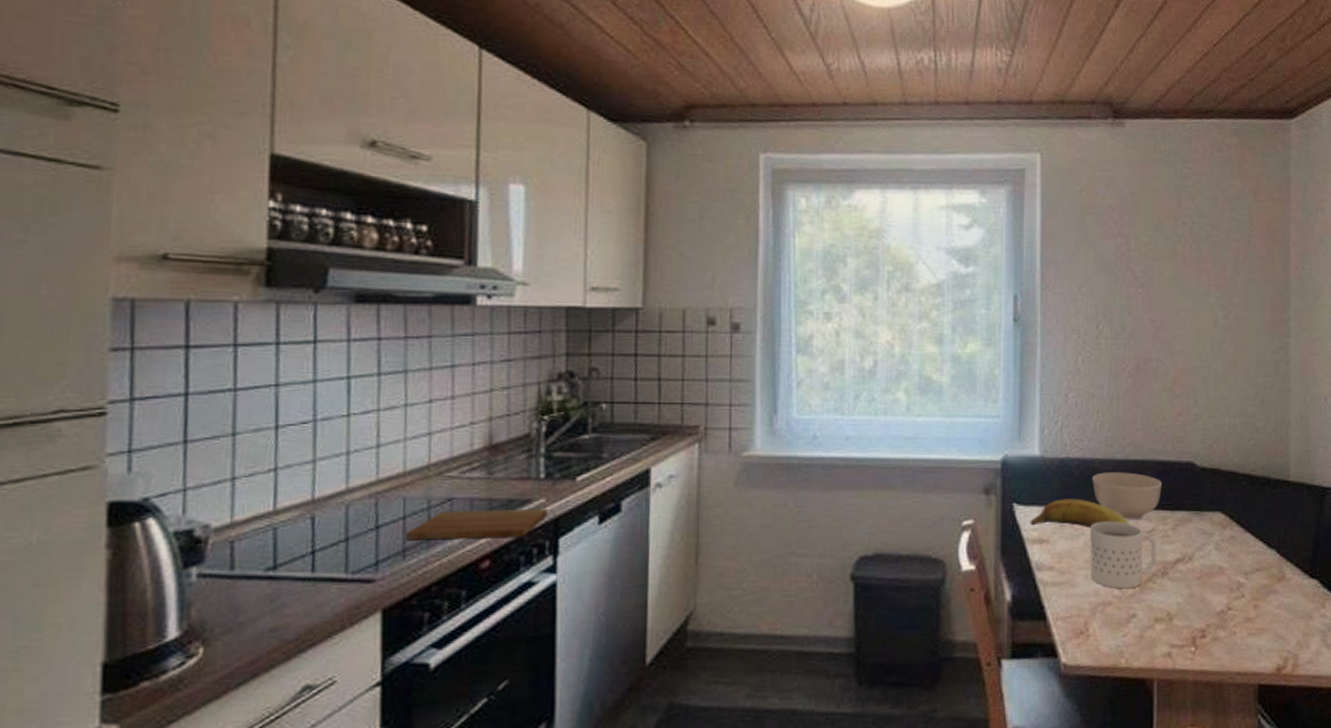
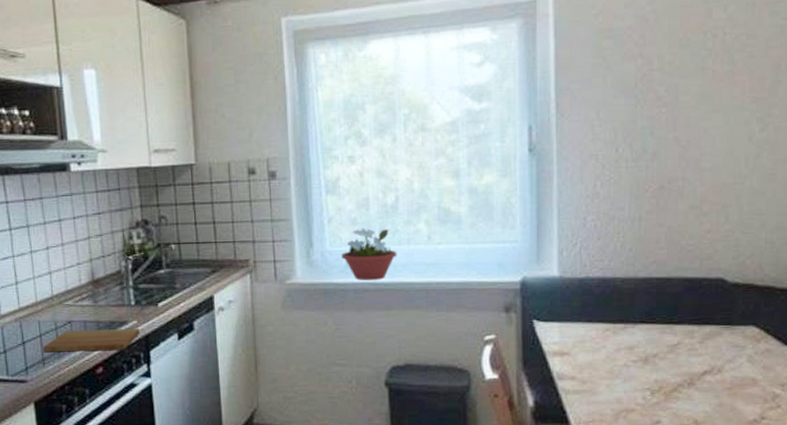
potted flower: none [809,394,873,456] -> present [341,227,397,282]
fruit: present [1030,499,1131,529] -> none [550,315,654,342]
mug: present [1090,521,1156,589] -> none [612,335,682,398]
bowl: present [1092,472,1162,519] -> none [613,289,688,334]

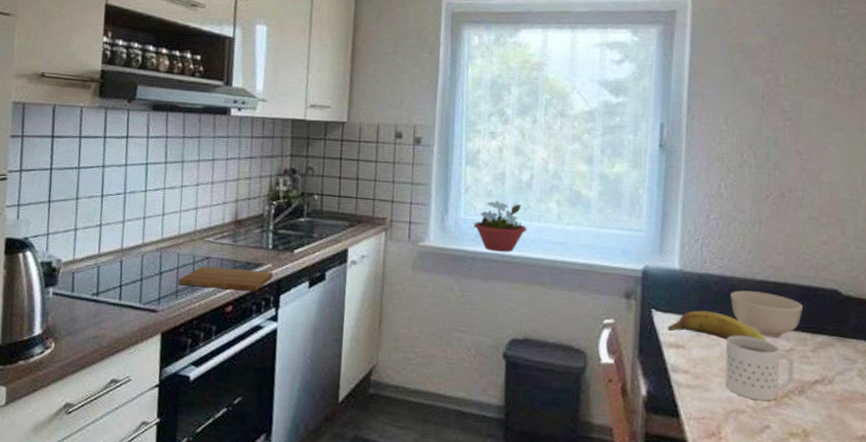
fruit: none [550,315,654,342] -> present [667,310,768,342]
mug: none [612,335,682,398] -> present [724,335,795,402]
bowl: none [613,289,688,334] -> present [730,290,803,338]

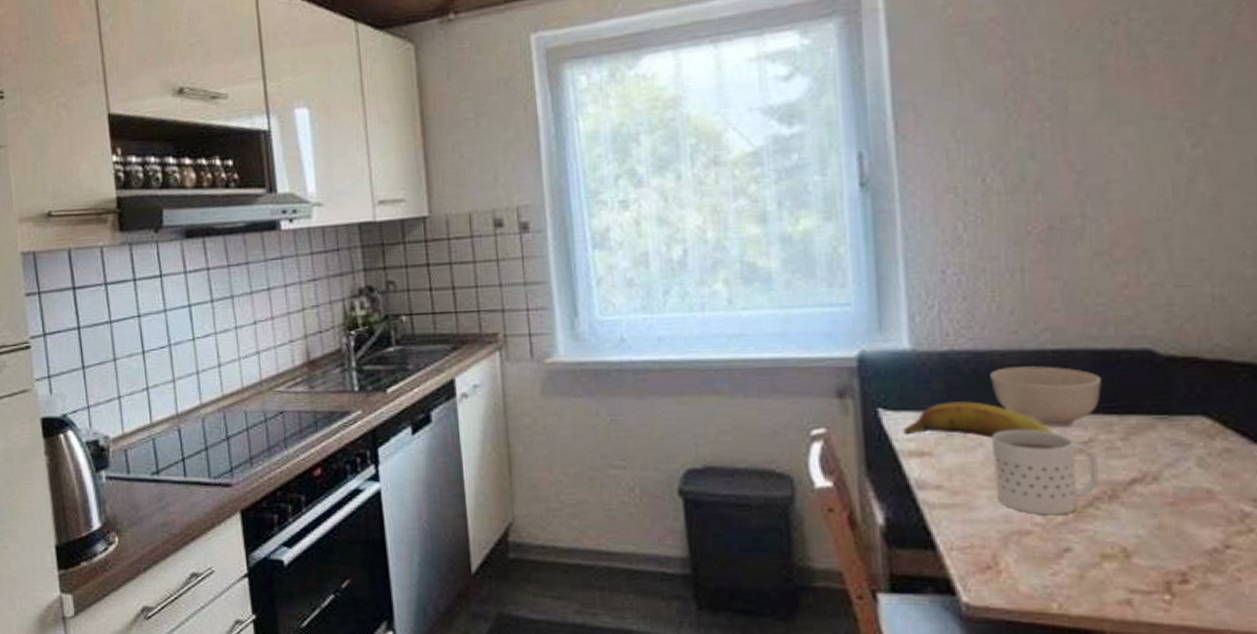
cutting board: present [178,266,273,291] -> none [250,420,365,450]
potted flower: present [474,200,527,253] -> none [615,290,689,359]

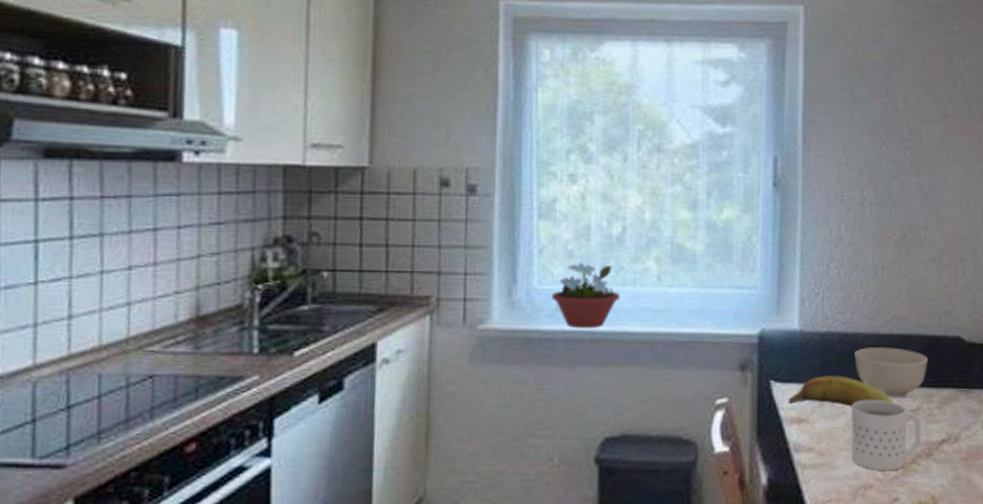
potted flower: none [615,290,689,359] -> present [552,262,621,329]

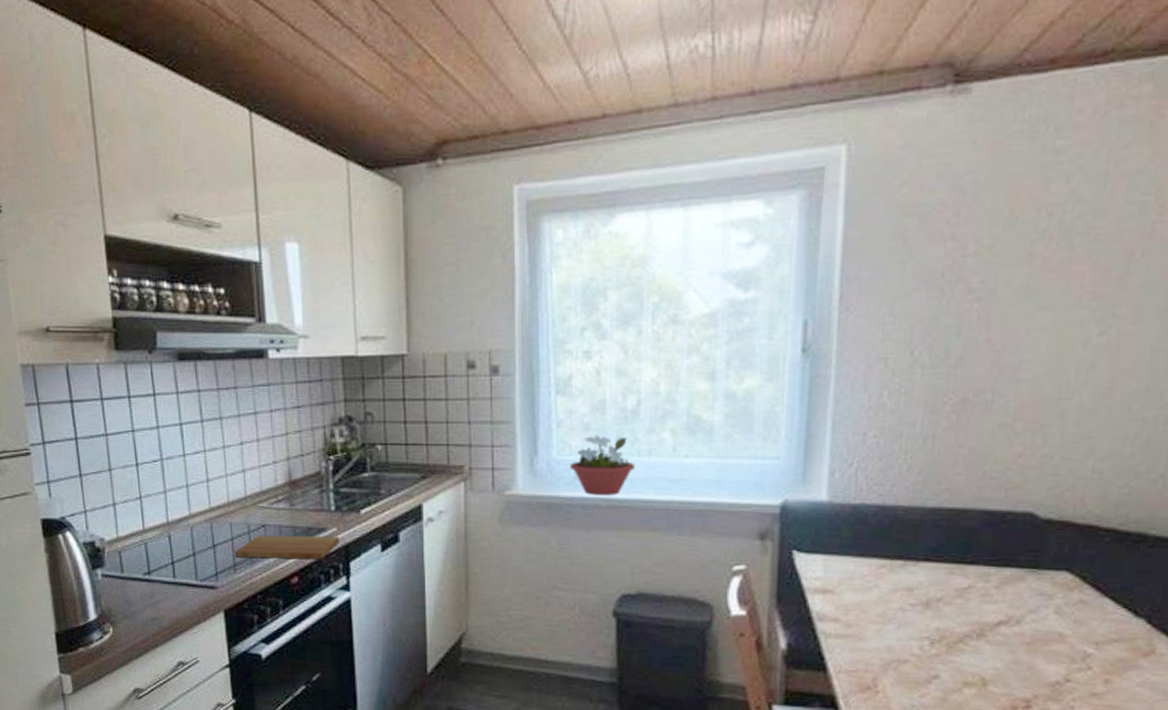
cutting board: none [100,387,261,422] -> present [234,535,339,559]
fruit: present [788,375,894,407] -> none [812,548,940,581]
mug: present [851,399,921,472] -> none [883,574,973,649]
bowl: present [854,347,928,398] -> none [892,521,987,574]

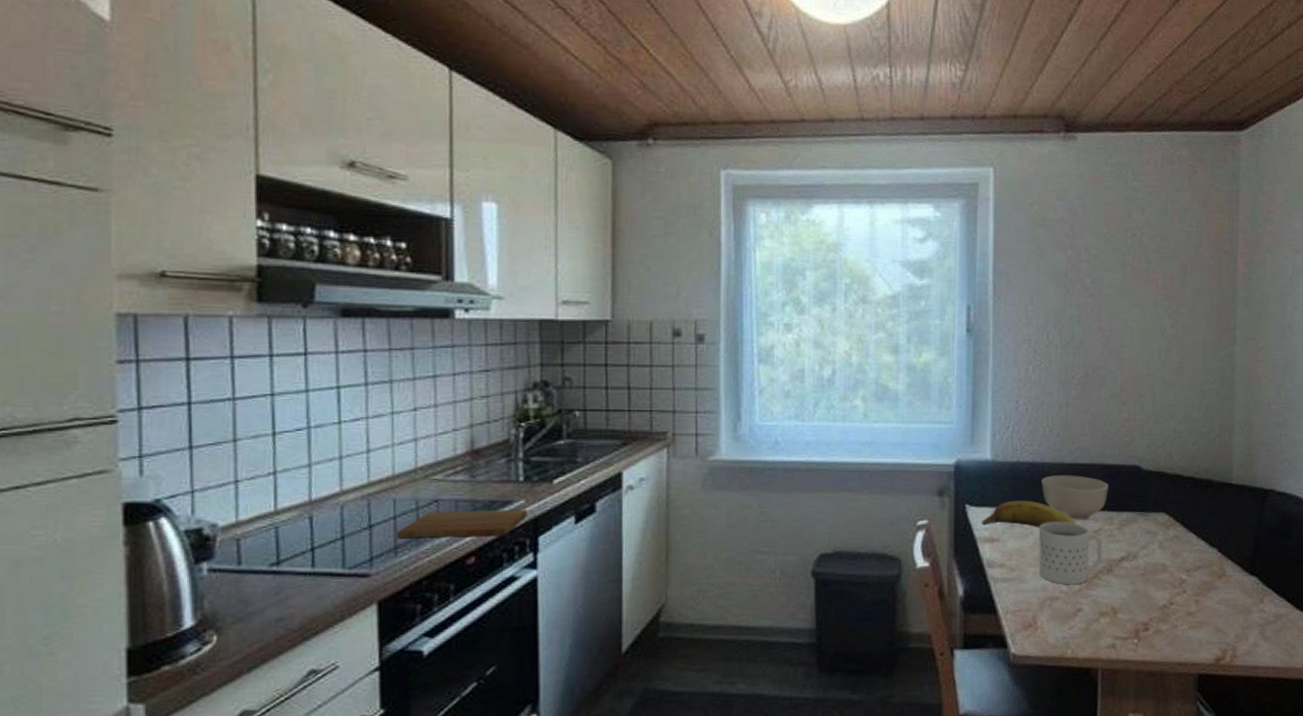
potted flower: present [570,434,636,497] -> none [771,401,832,460]
fruit: none [812,548,940,581] -> present [982,500,1078,528]
mug: none [883,574,973,649] -> present [1038,521,1102,585]
bowl: none [892,521,987,574] -> present [1041,475,1108,520]

